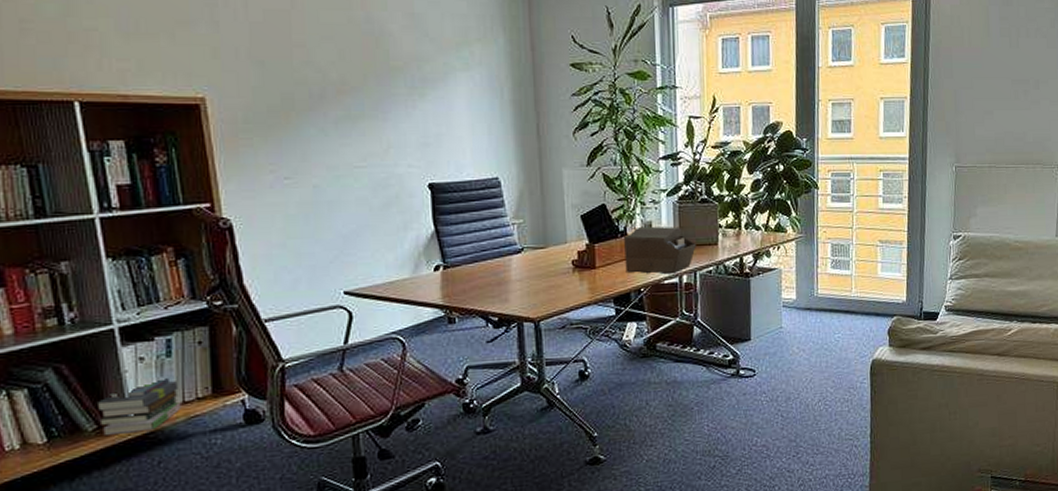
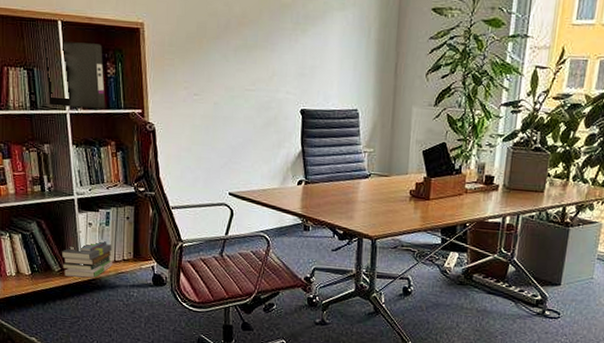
binder: none [53,127,156,210] -> present [44,40,106,109]
sewing box: present [624,226,696,275] -> none [455,166,523,215]

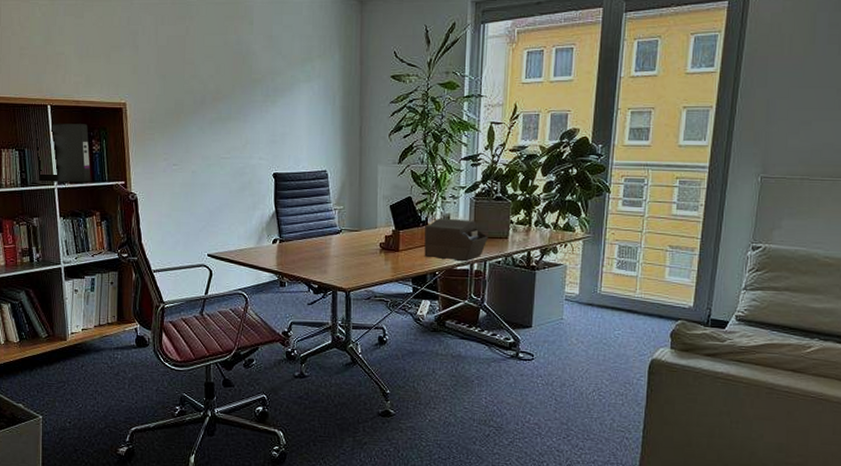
books: present [61,241,113,278] -> none [48,306,98,343]
sewing box: none [455,166,523,215] -> present [424,218,488,262]

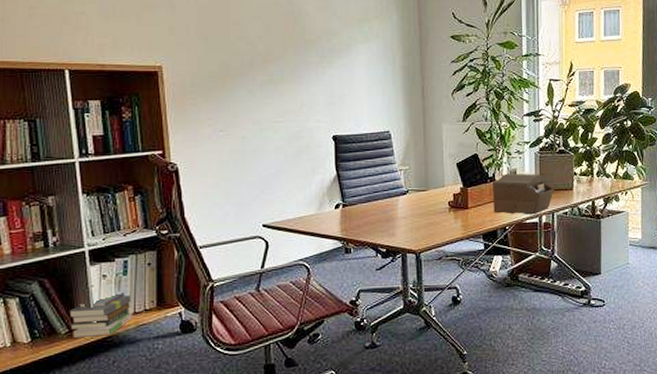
binder: present [34,123,91,183] -> none [48,89,121,155]
books: none [48,306,98,343] -> present [69,293,133,338]

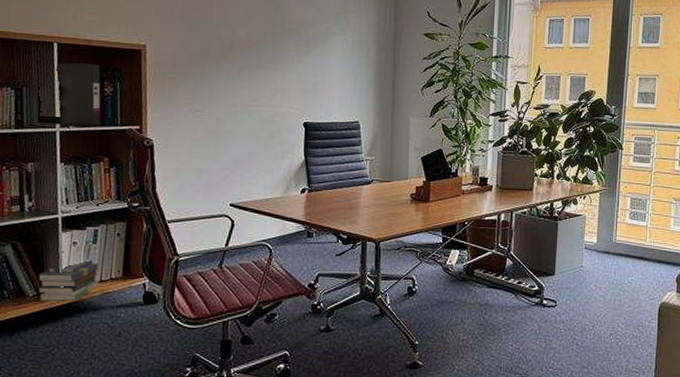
binder: none [48,89,121,155] -> present [36,61,101,127]
sewing box: present [493,173,554,215] -> none [454,170,514,213]

